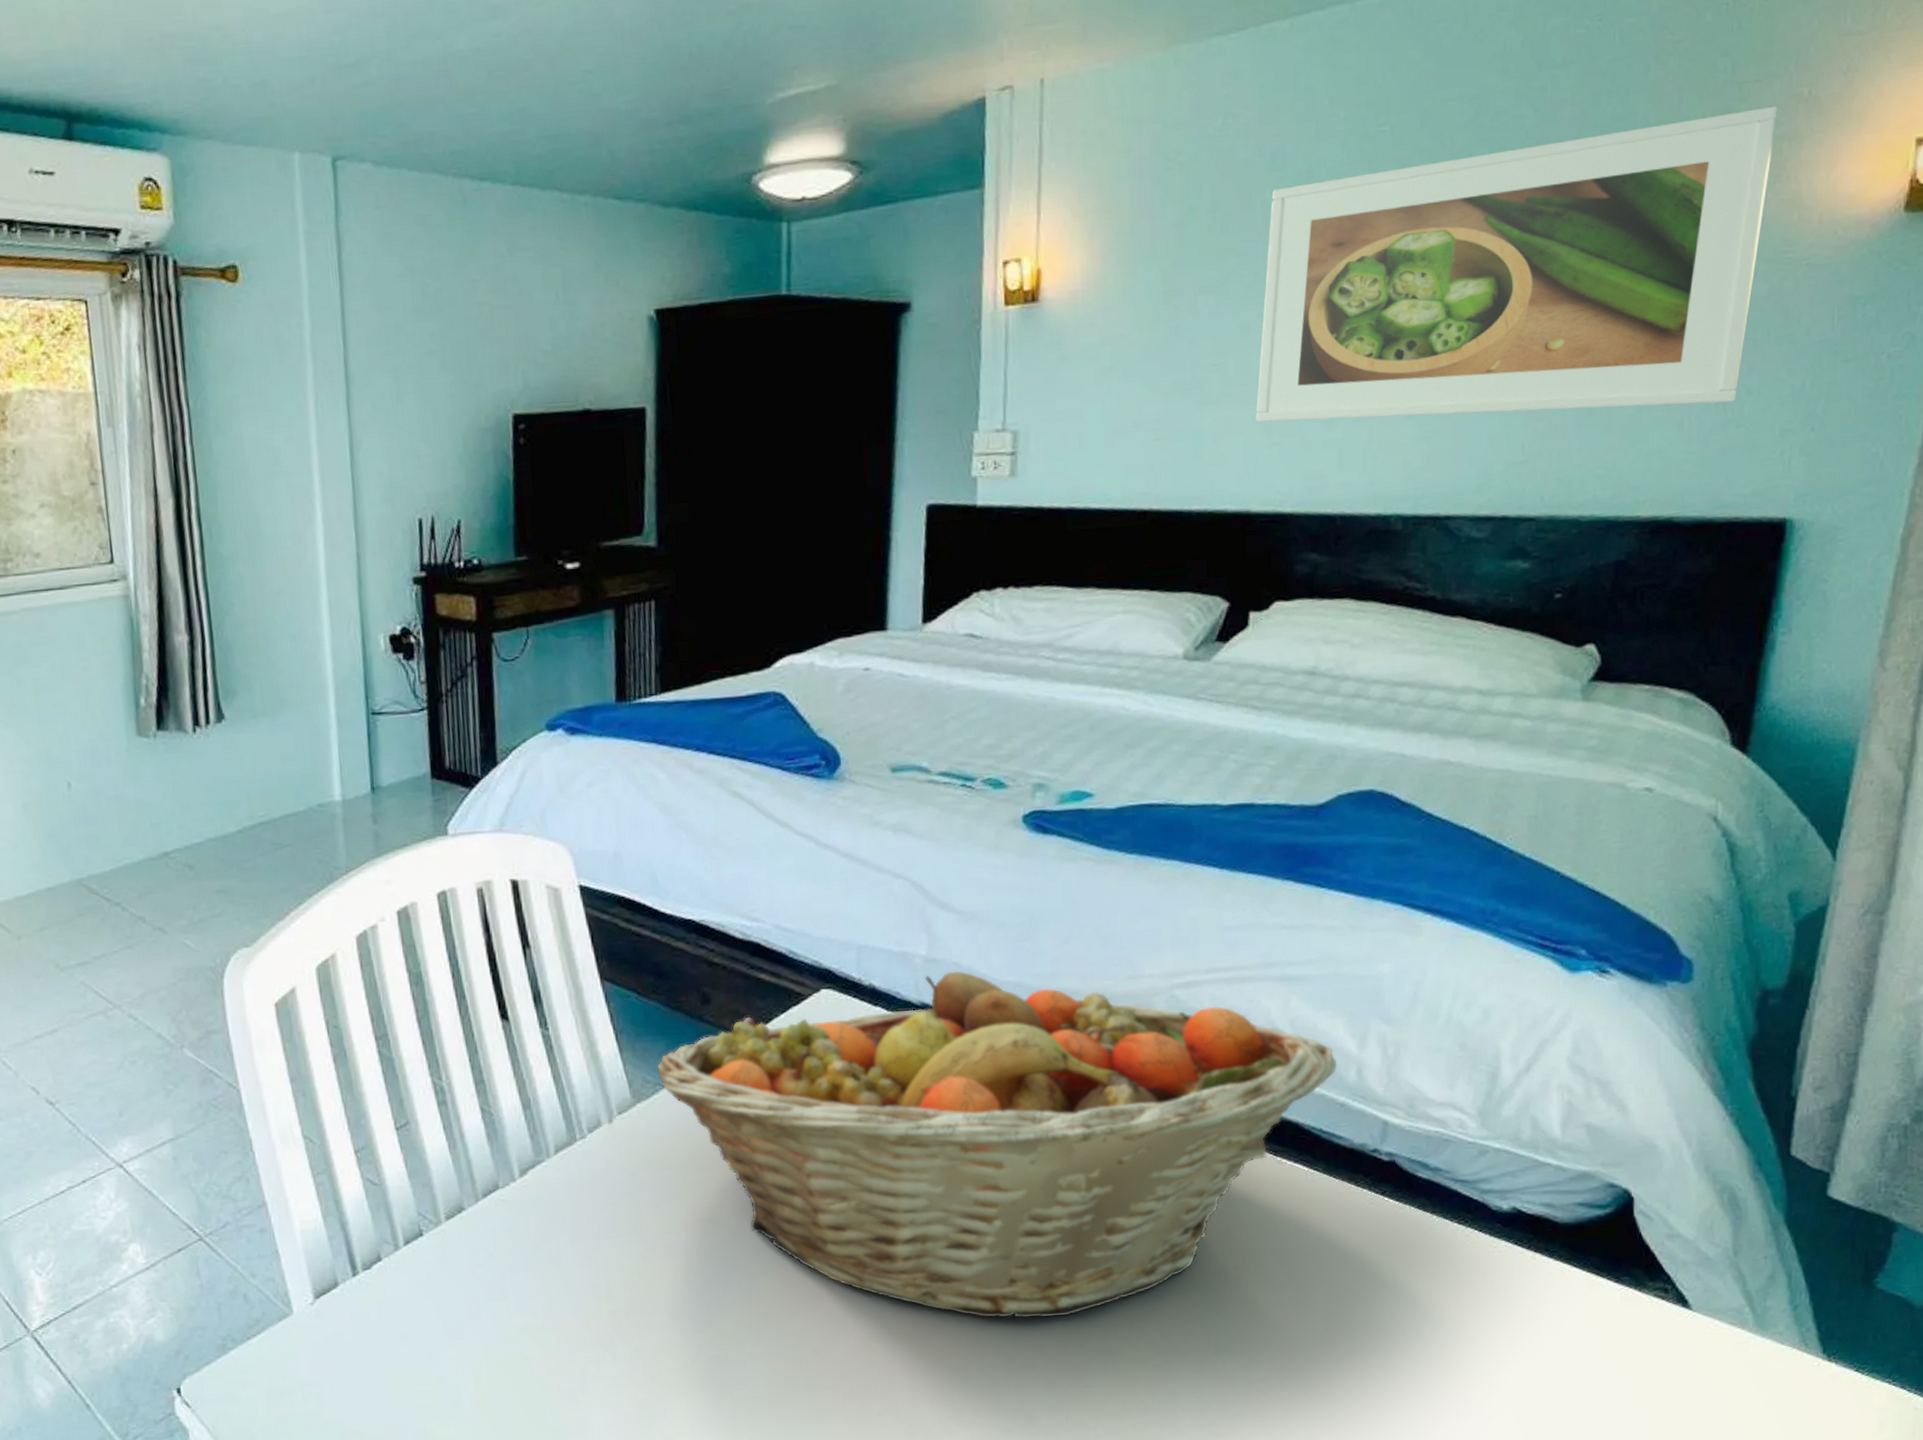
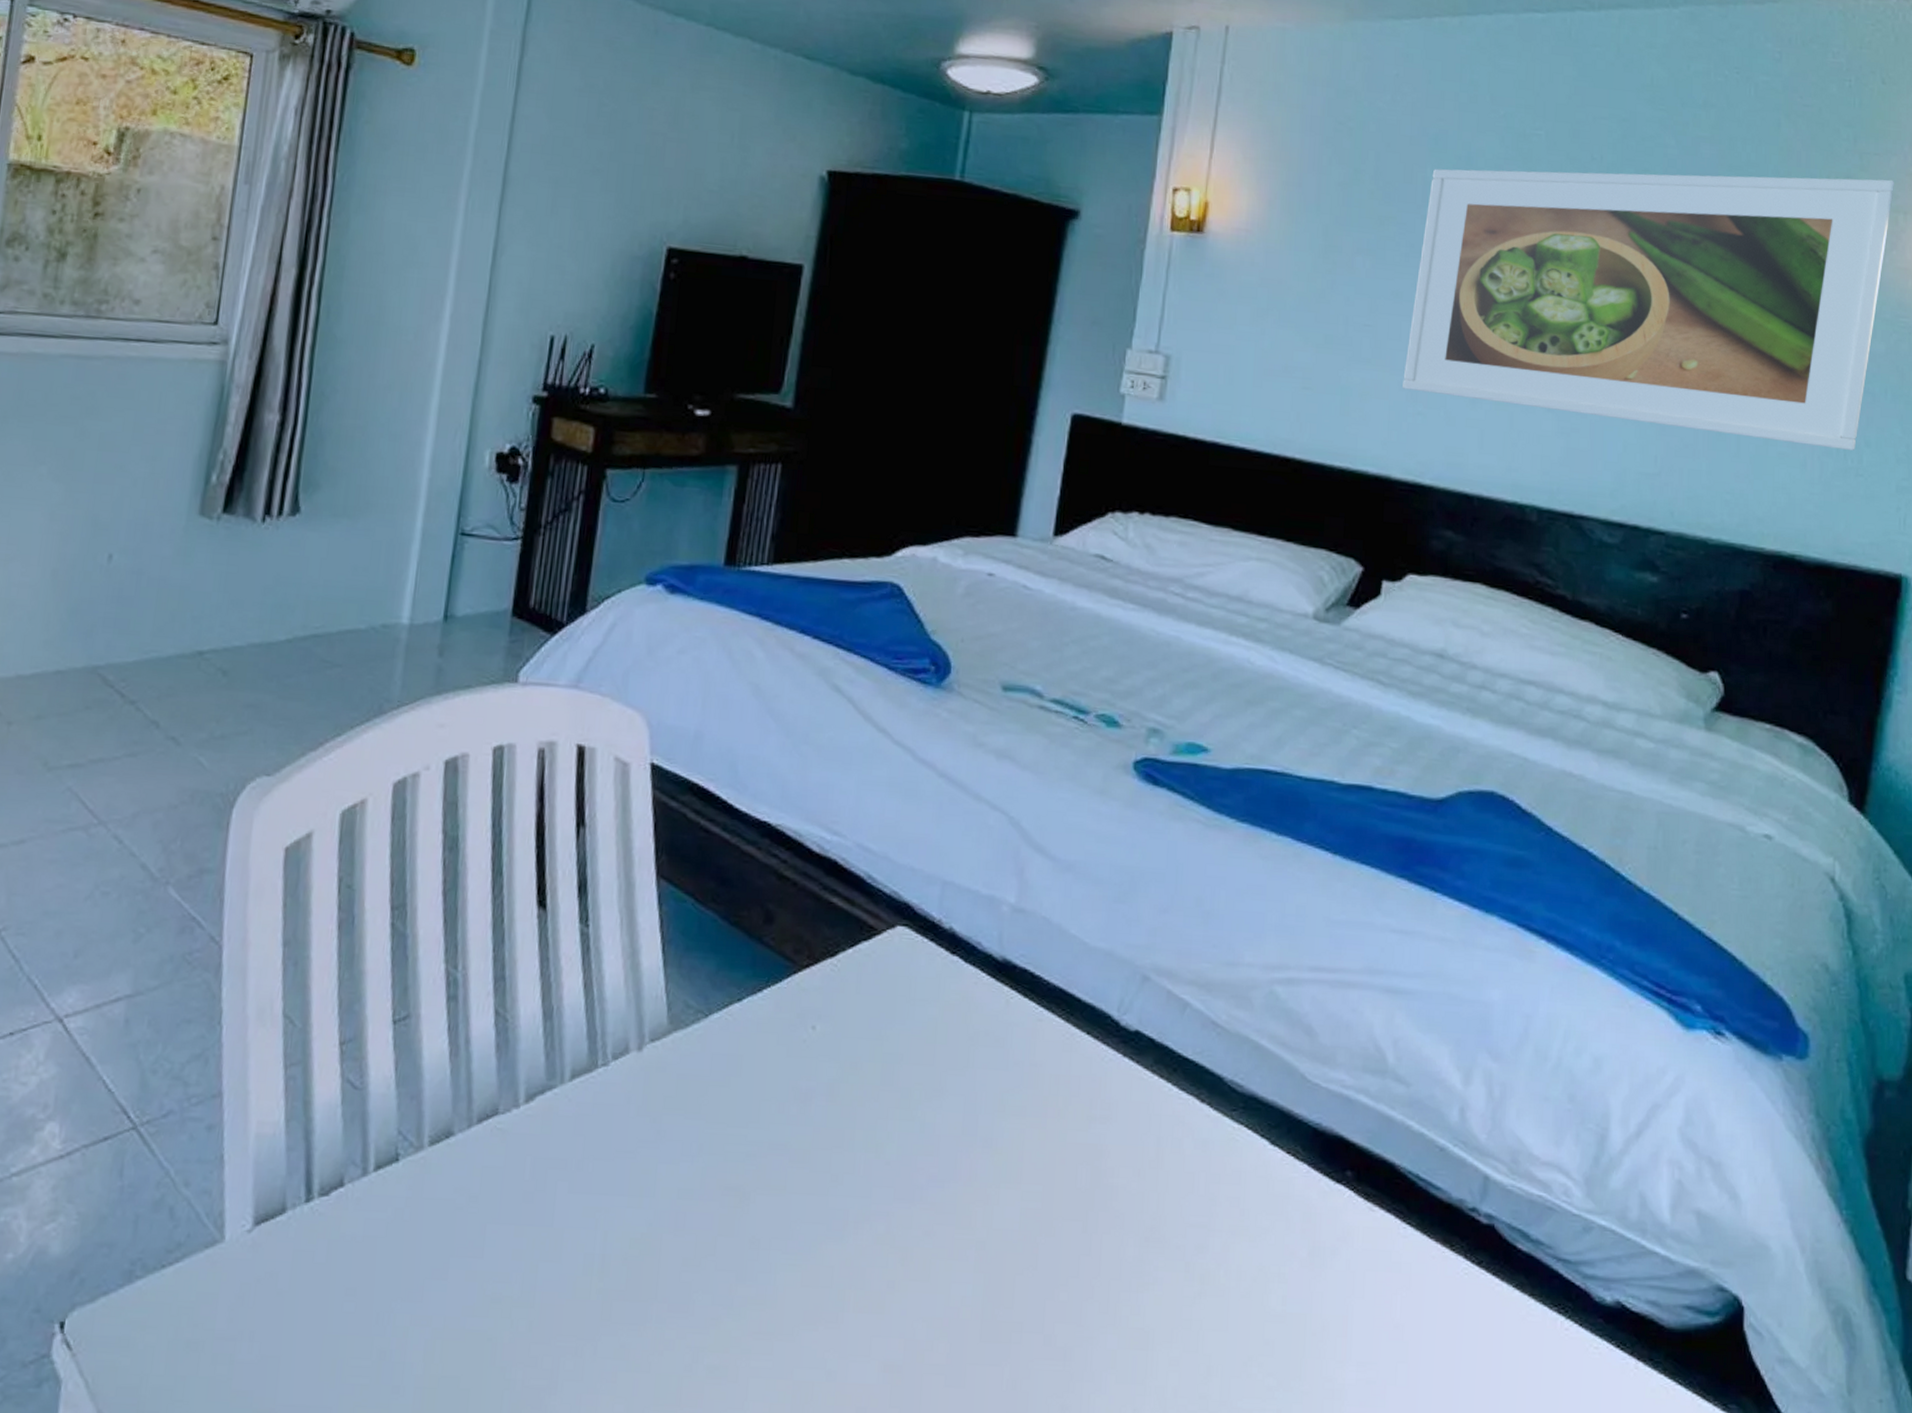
fruit basket: present [656,970,1338,1318] -> none [702,926,1440,1370]

